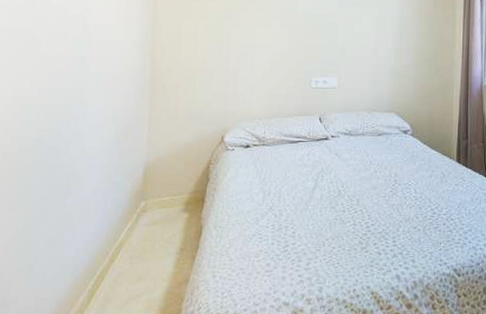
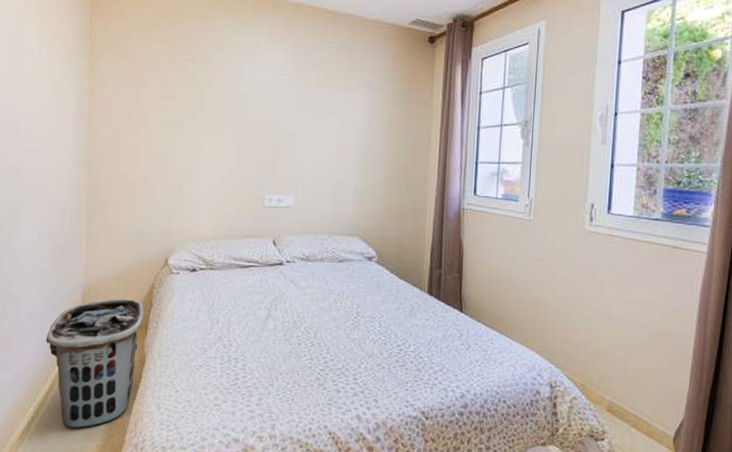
clothes hamper: none [108,175,202,299] -> present [46,299,145,428]

